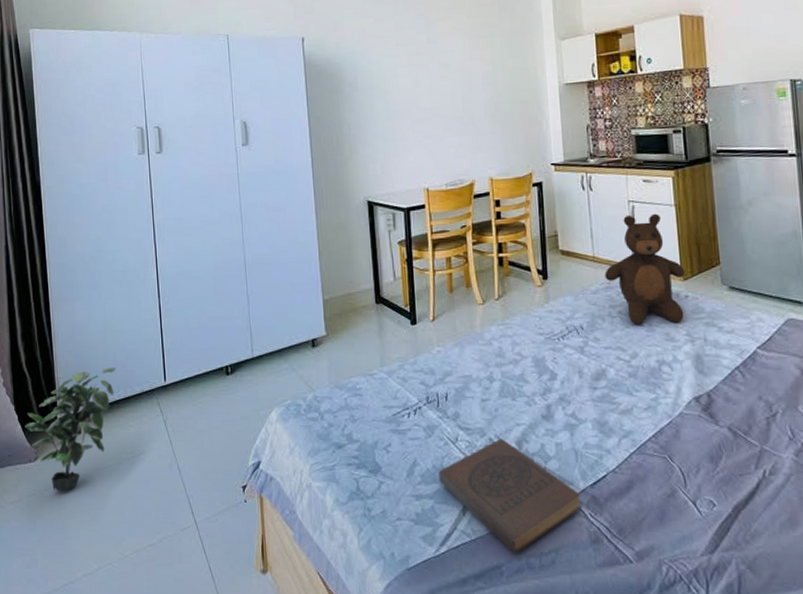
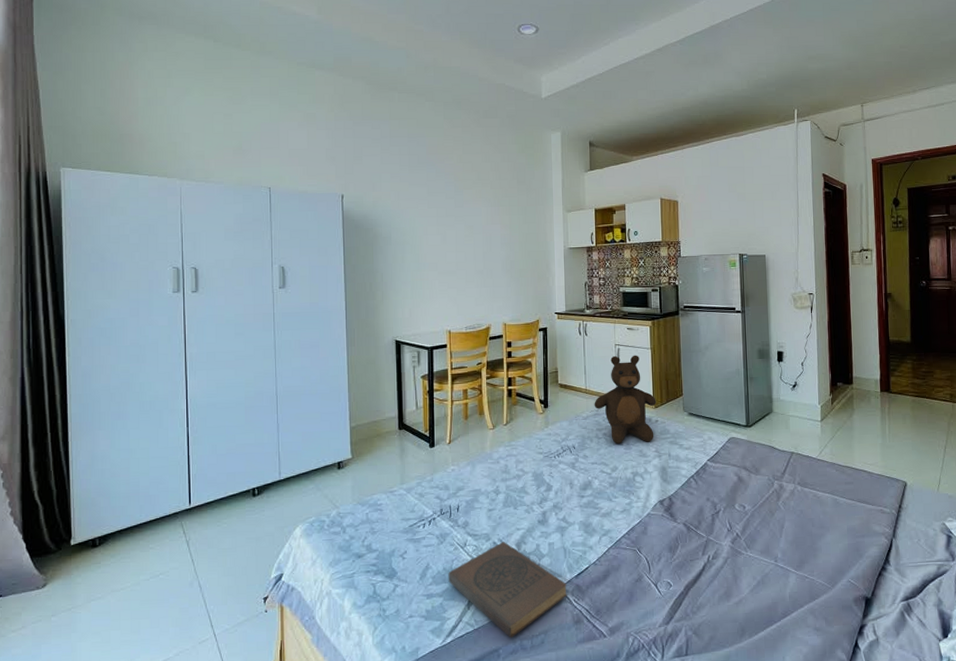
potted plant: present [25,367,116,491] -> none [33,493,139,616]

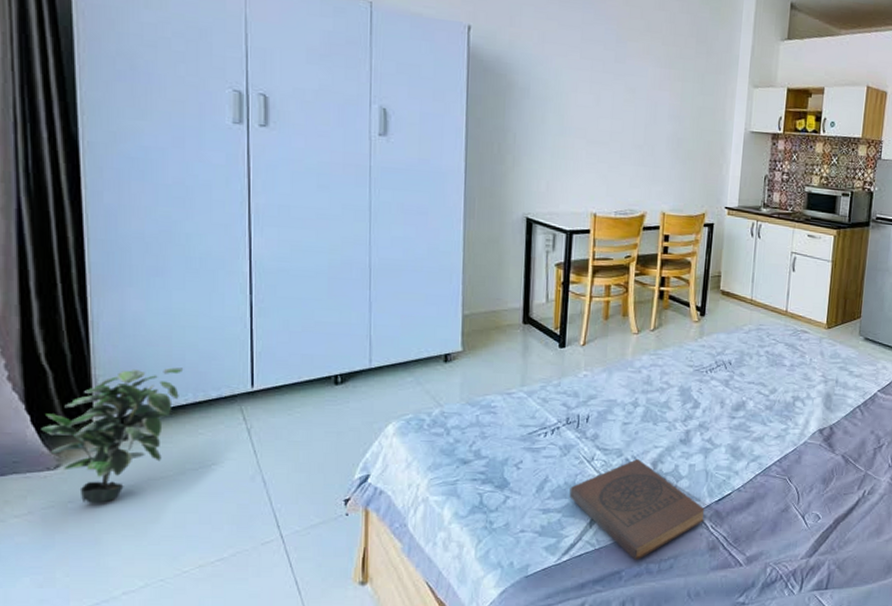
potted plant: none [33,493,139,616] -> present [41,367,184,503]
teddy bear: present [594,355,656,445] -> none [758,265,831,365]

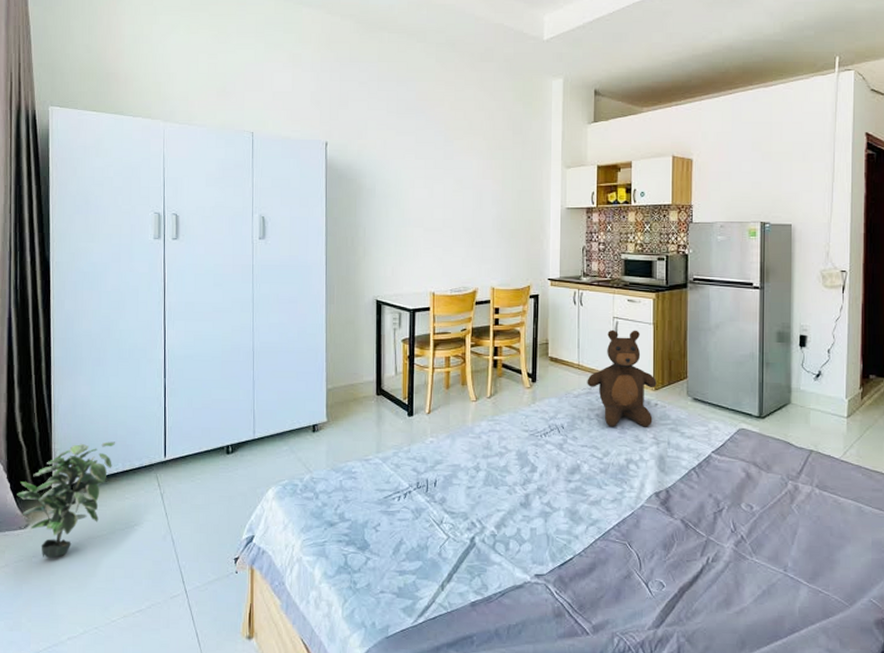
book: present [569,458,705,561] -> none [422,521,549,626]
teddy bear: none [758,265,831,365] -> present [587,329,657,428]

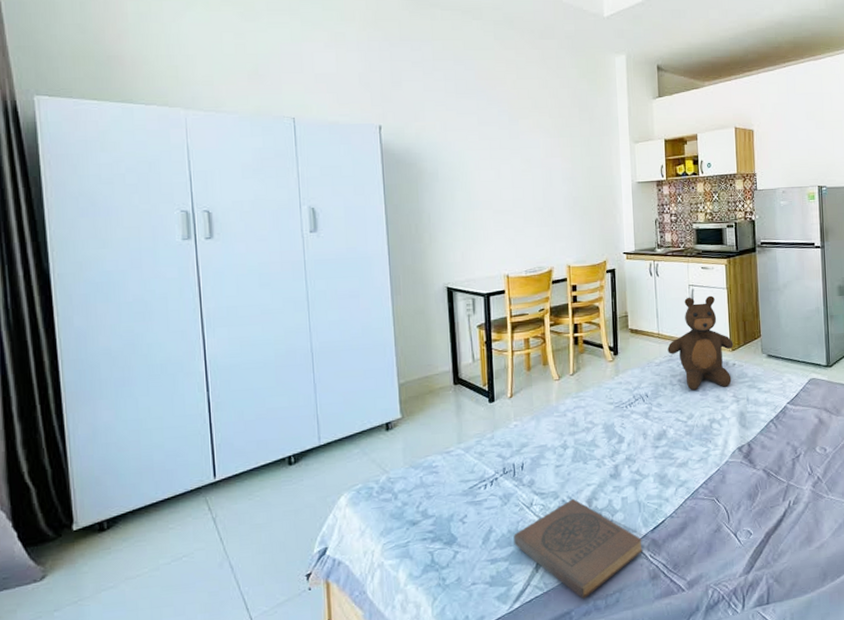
potted plant: present [17,441,116,558] -> none [27,468,153,610]
book: none [422,521,549,626] -> present [513,498,644,599]

